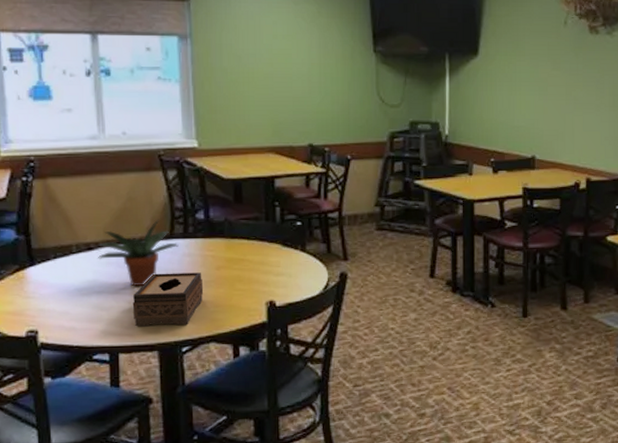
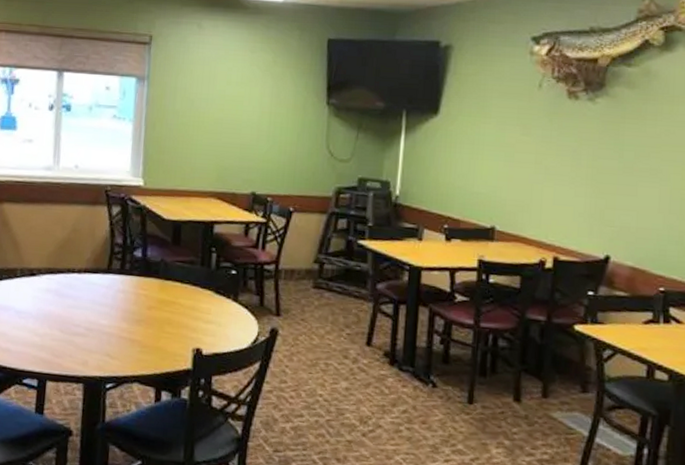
potted plant: present [98,219,179,287] -> none [39,252,115,317]
tissue box: present [132,272,204,326] -> none [64,306,133,361]

